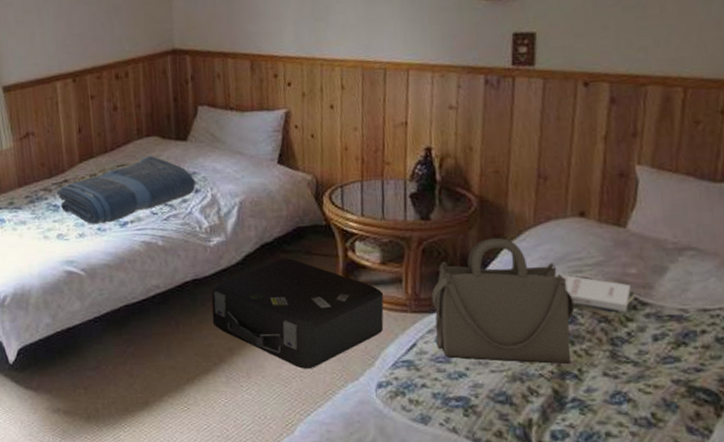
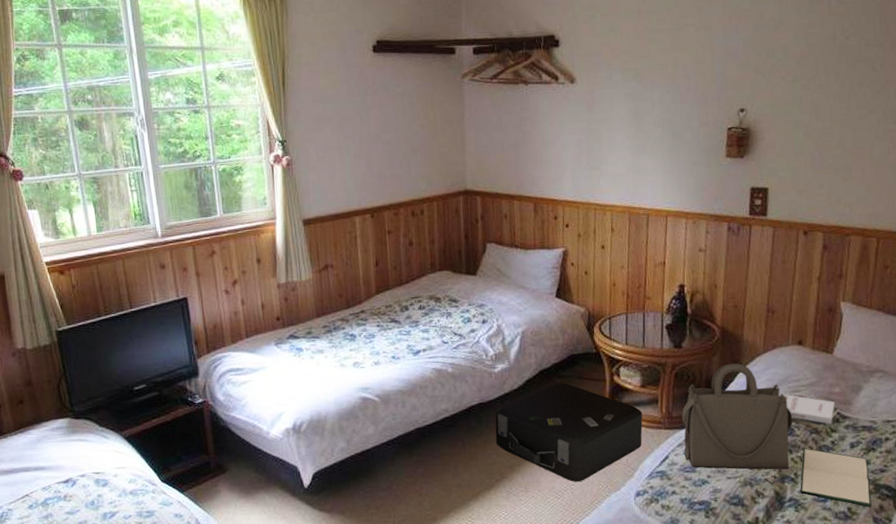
towel: present [56,155,196,224] -> none [353,288,484,353]
hardback book: none [586,339,684,414] -> present [800,448,872,507]

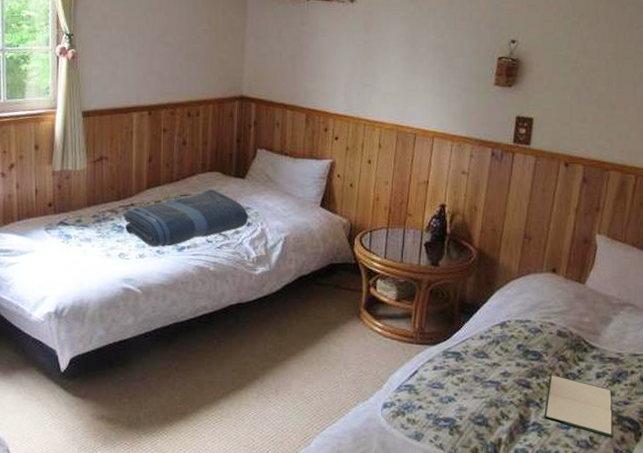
towel: none [353,288,484,353] -> present [122,188,249,246]
suitcase: present [495,383,643,482] -> none [250,290,396,388]
handbag: present [681,363,793,470] -> none [433,285,542,393]
books: present [779,393,839,429] -> none [530,318,587,357]

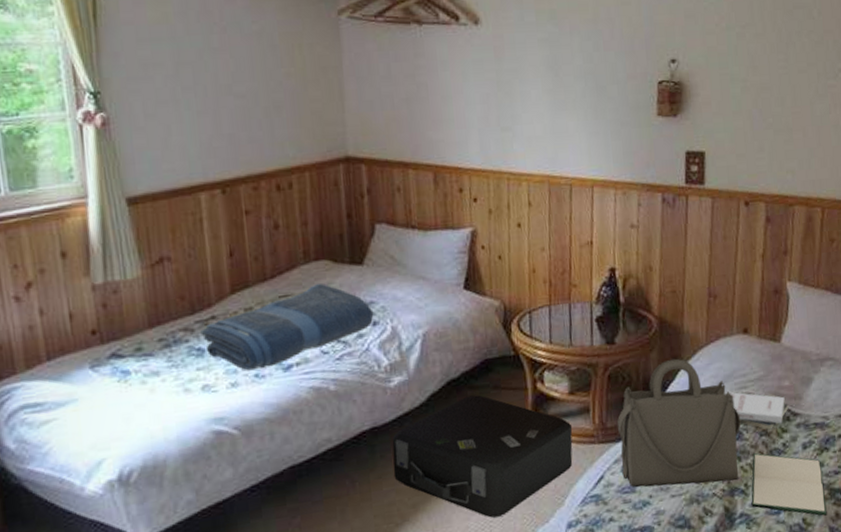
suitcase: none [250,290,396,388] -> present [392,395,573,518]
handbag: none [433,285,542,393] -> present [617,358,741,488]
books: none [530,318,587,357] -> present [725,391,789,430]

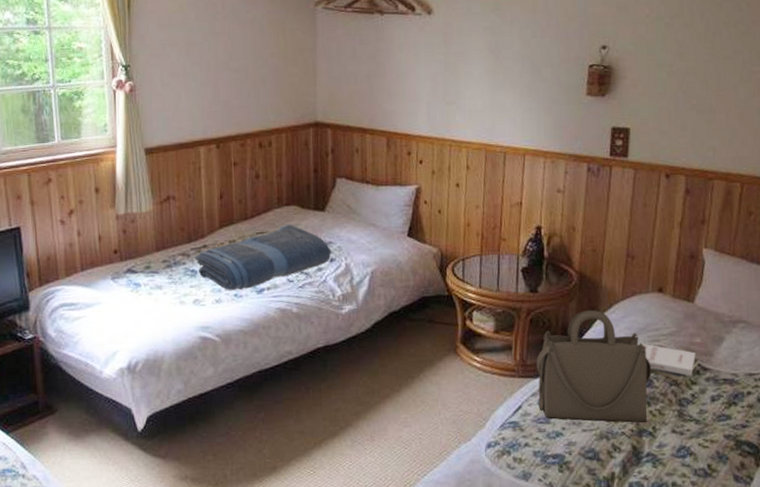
suitcase: present [392,395,573,518] -> none [341,326,496,431]
hardback book: present [751,453,827,516] -> none [658,401,732,464]

